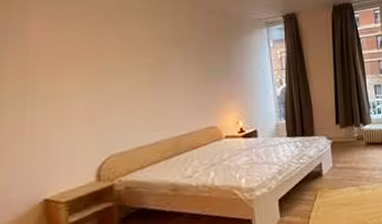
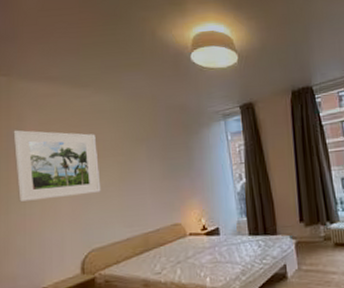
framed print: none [12,23,126,104] -> present [13,130,101,202]

